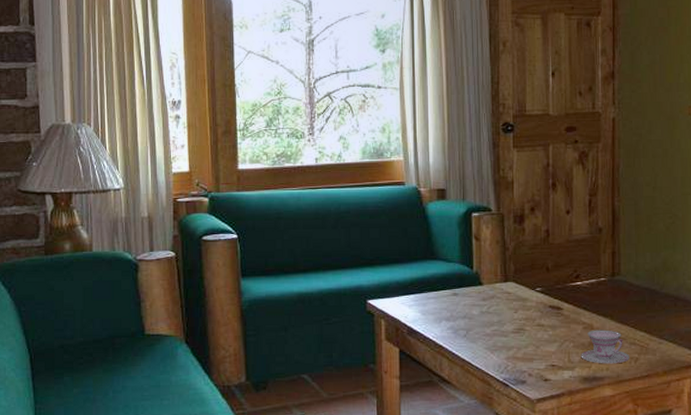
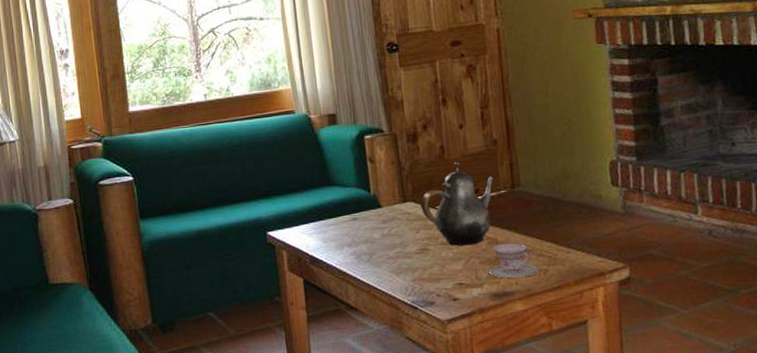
teapot: none [521,246,595,328] -> present [420,161,494,246]

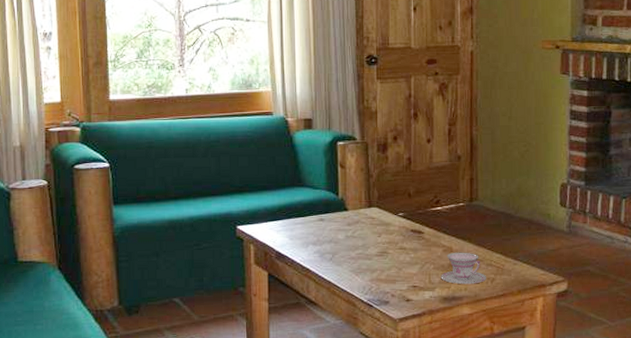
teapot: present [420,161,494,246] -> none [384,173,455,251]

